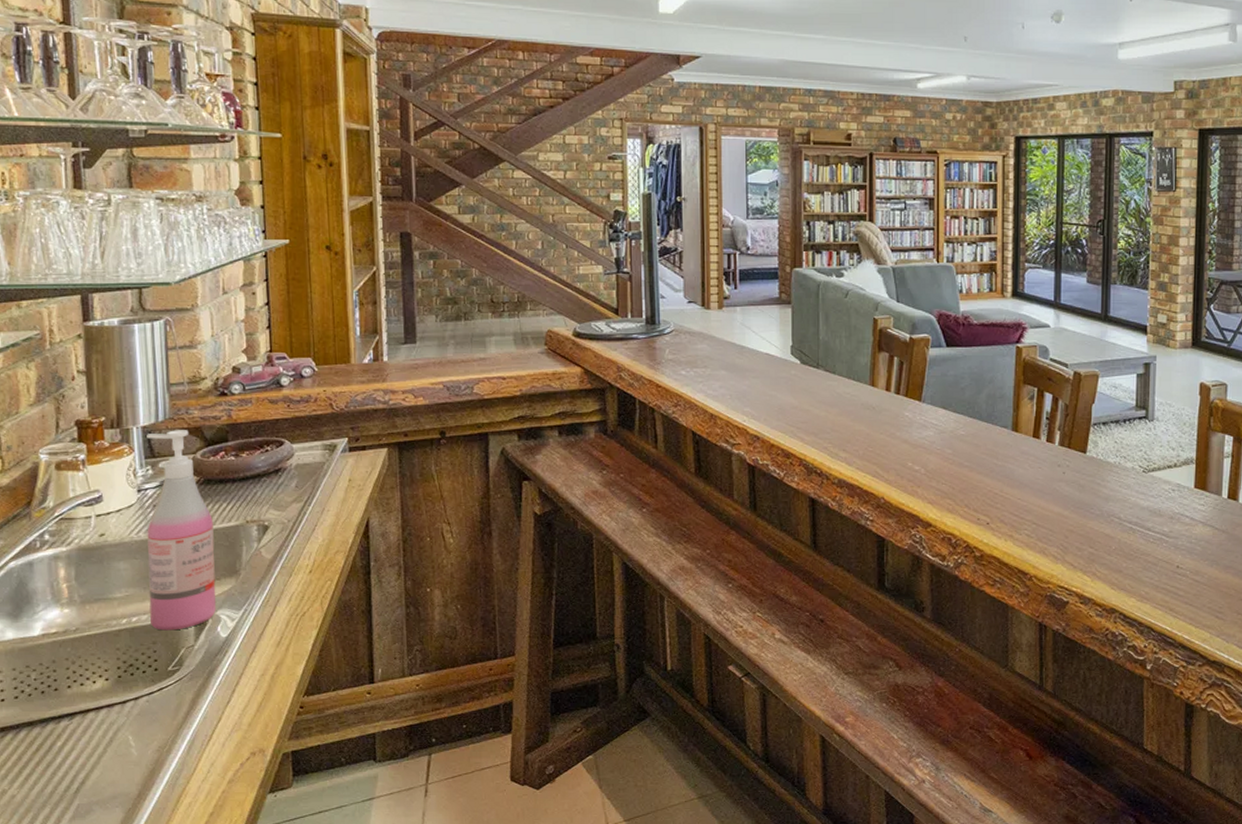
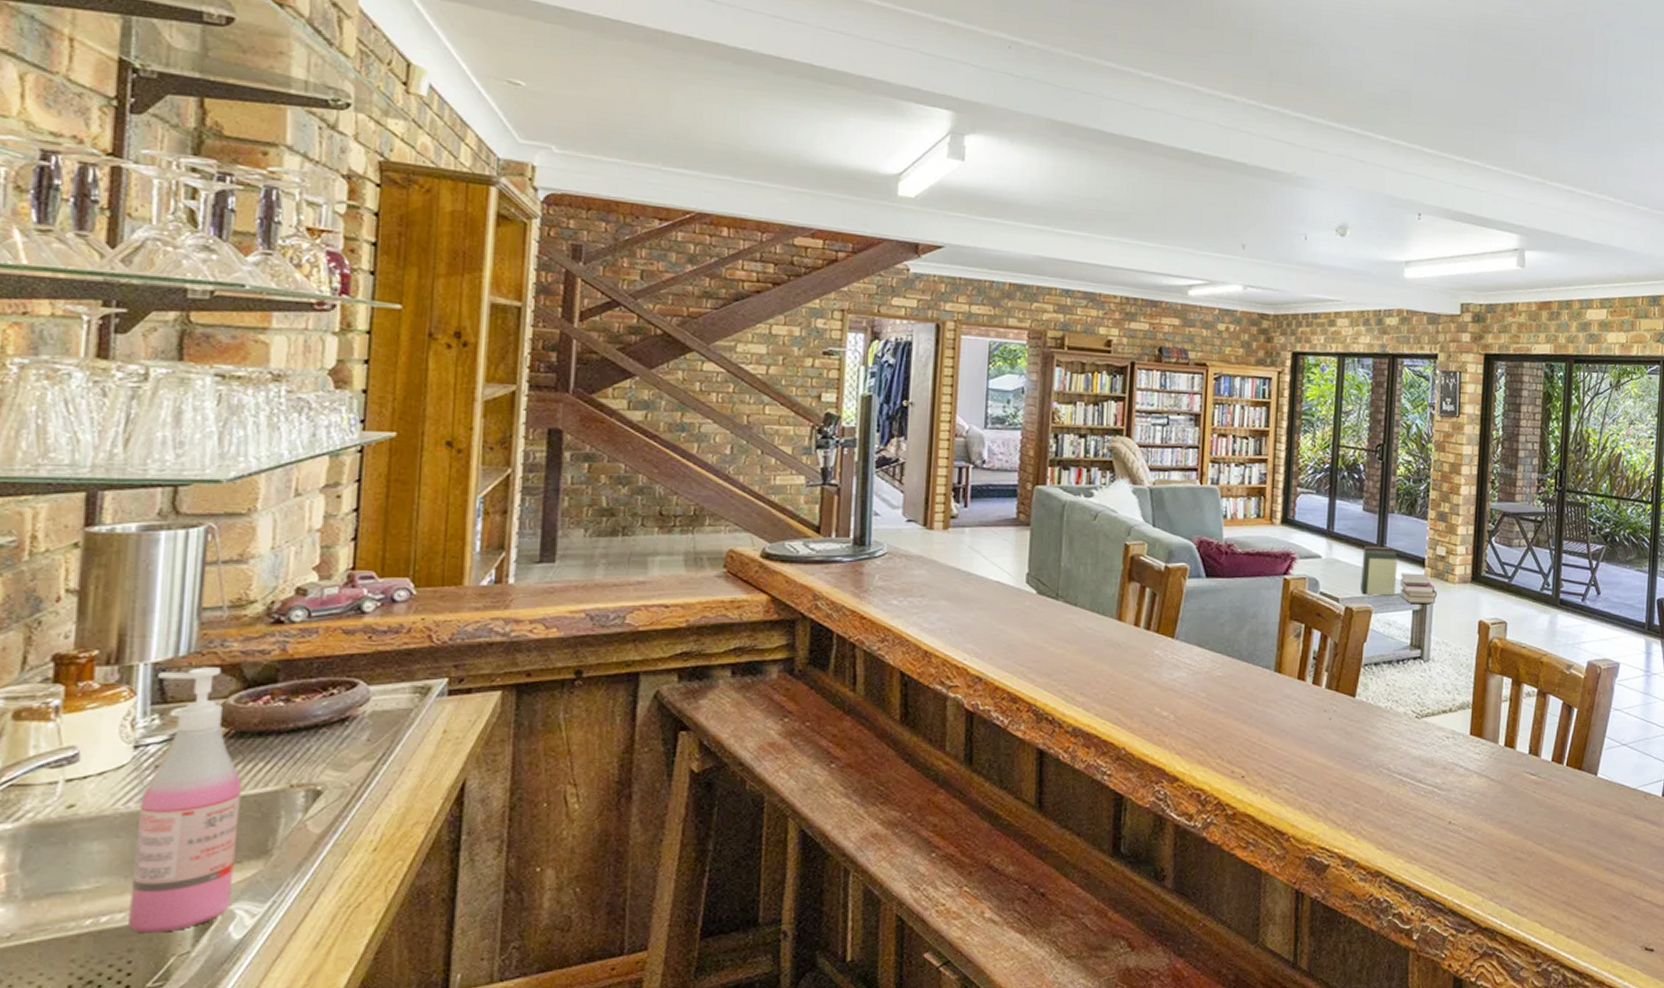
books: none [1087,315,1121,361] -> present [1361,546,1398,596]
books: none [1124,339,1160,367] -> present [1400,573,1438,603]

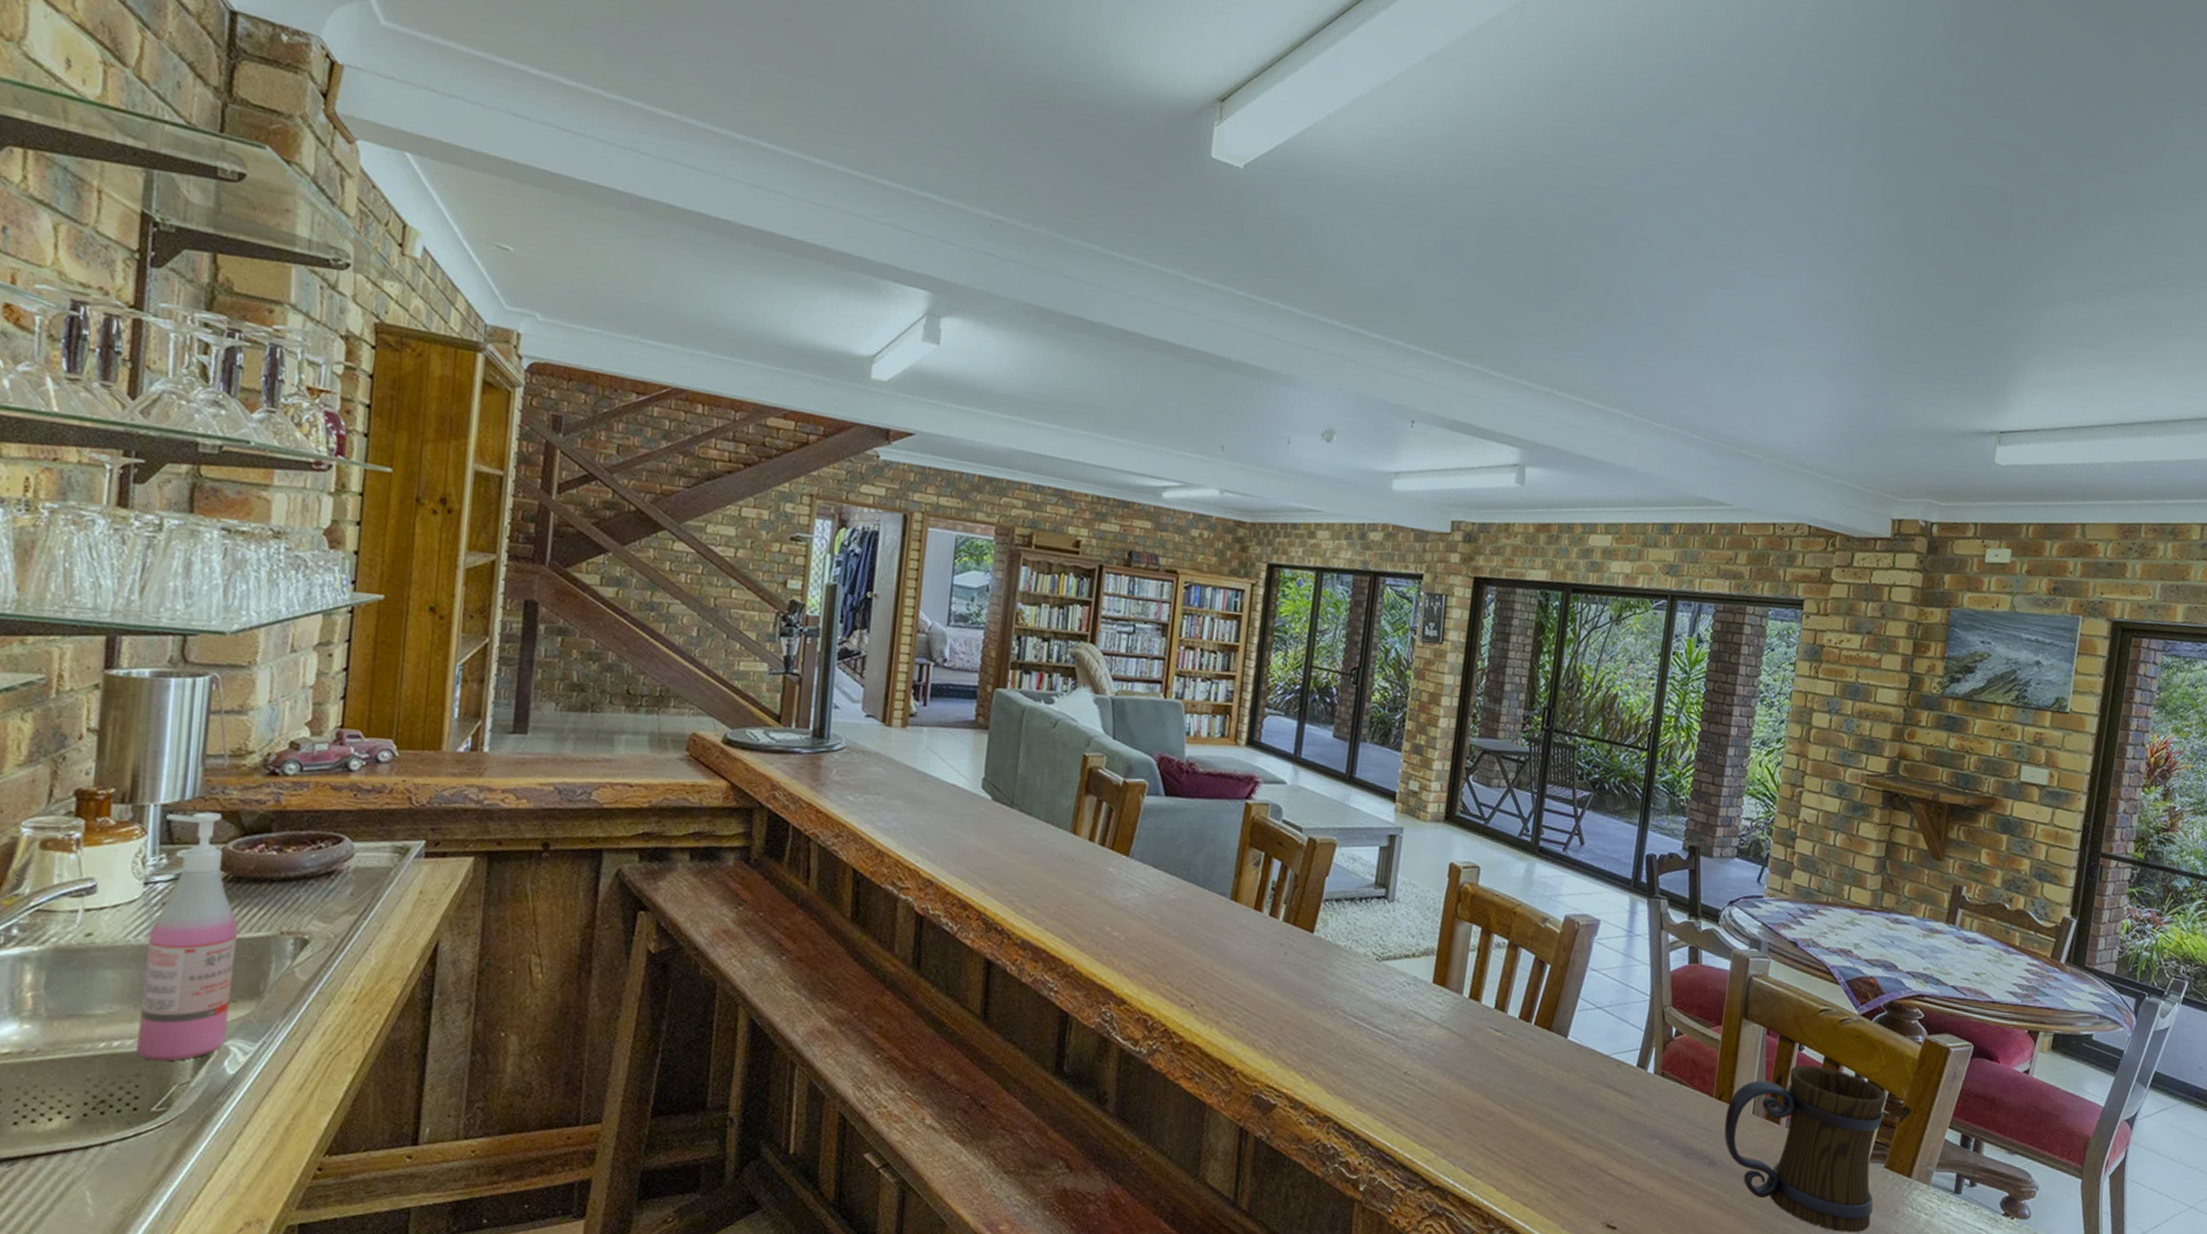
books: present [1361,546,1398,596] -> none [1326,774,1367,830]
books: present [1400,573,1438,603] -> none [1367,806,1408,841]

